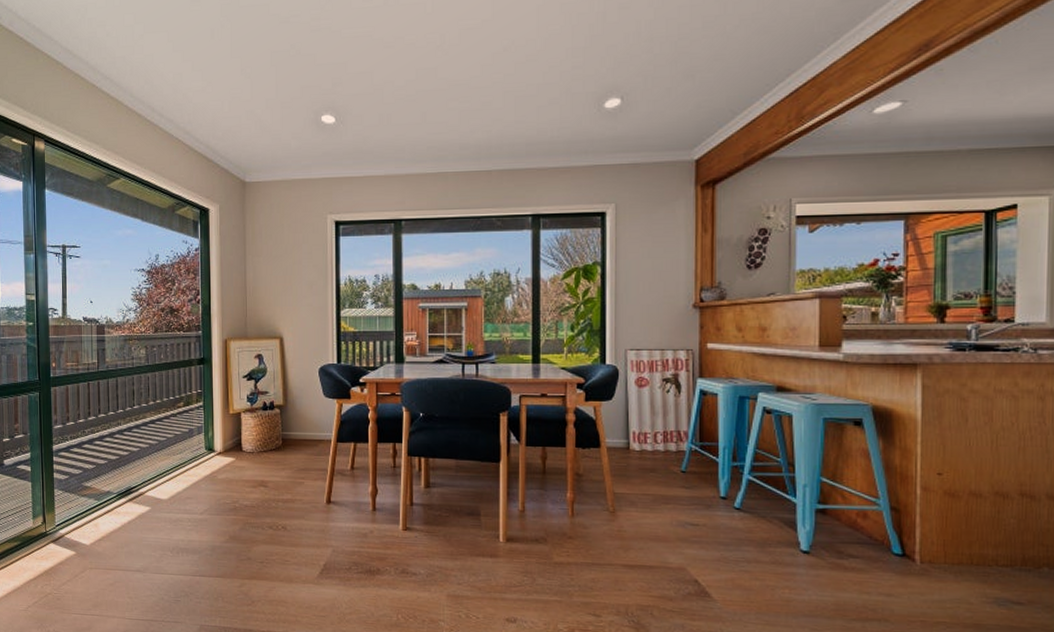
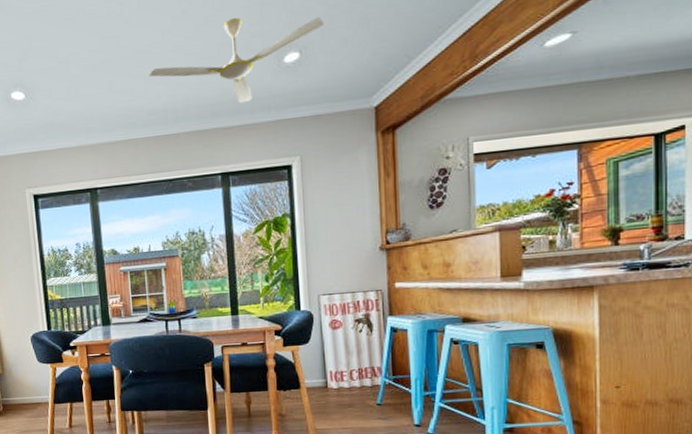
ceiling fan: none [464,59,647,145] -> present [149,17,324,104]

